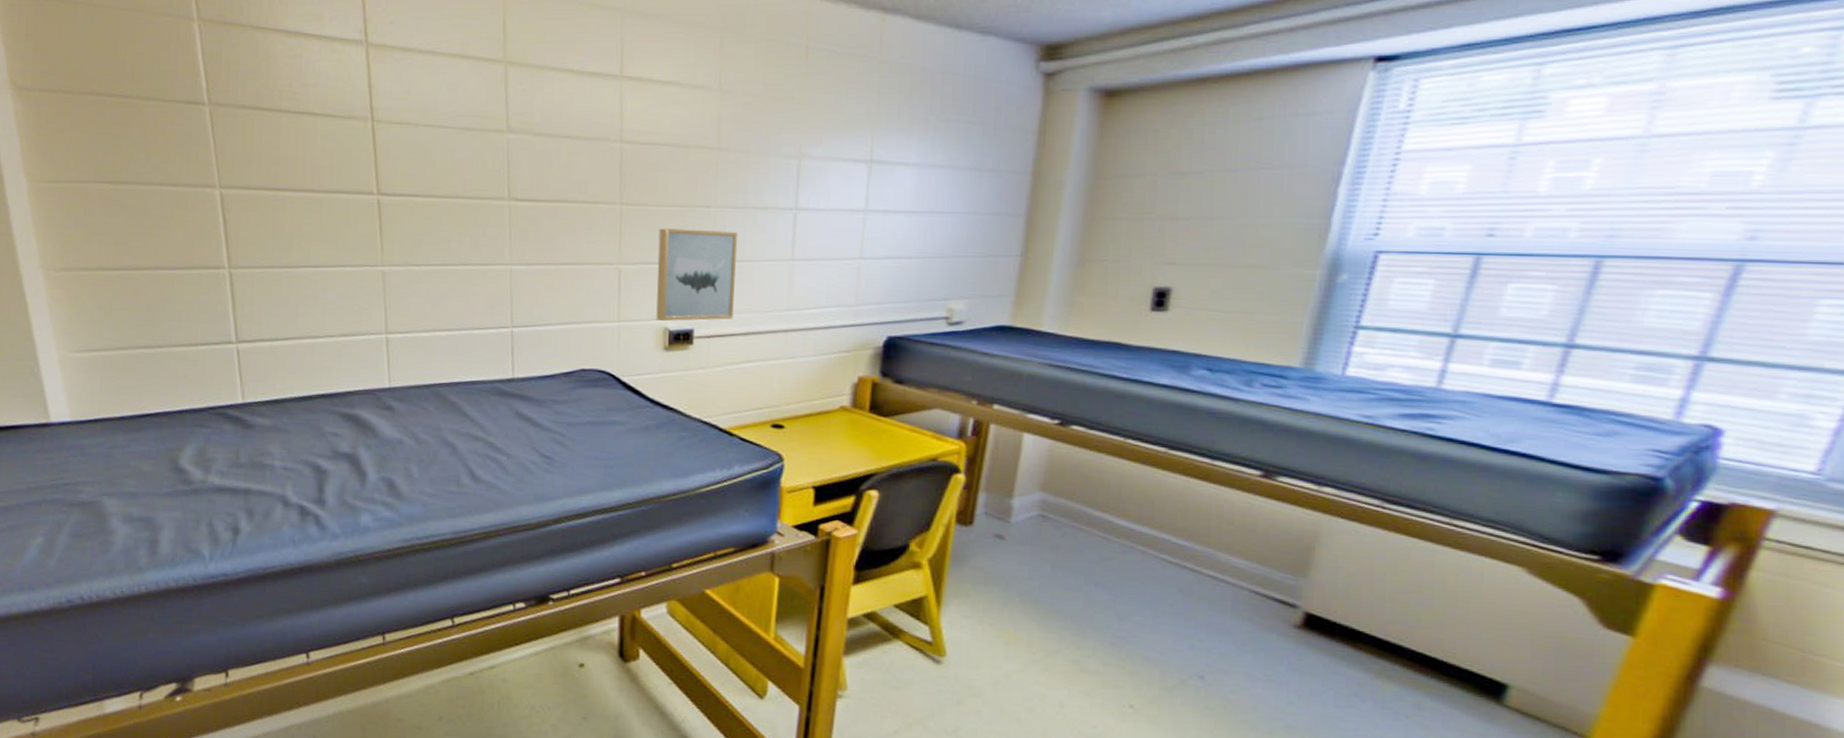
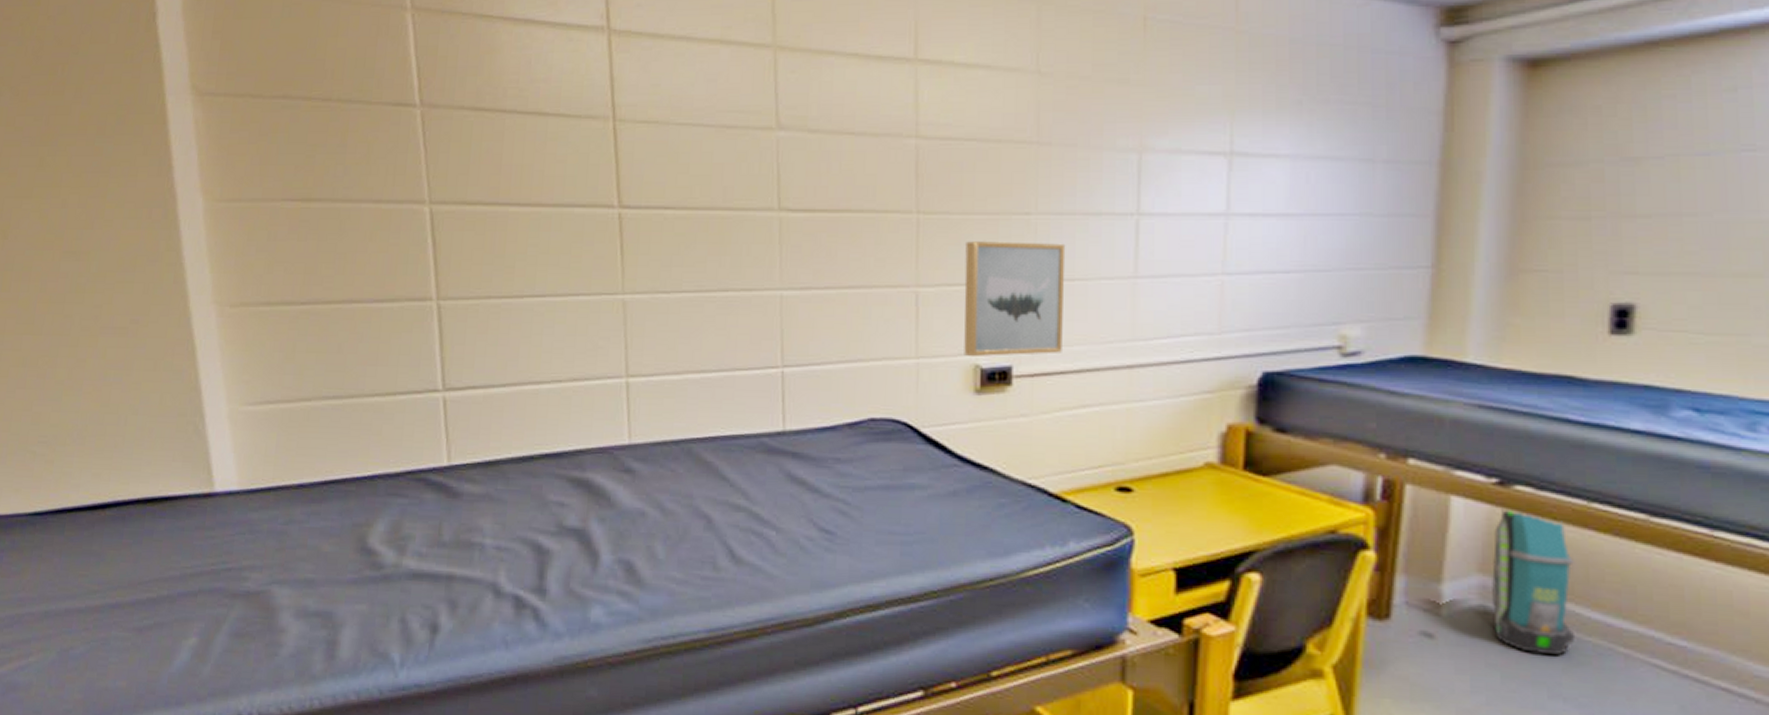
backpack: none [1048,442,1110,552] -> present [1492,507,1574,656]

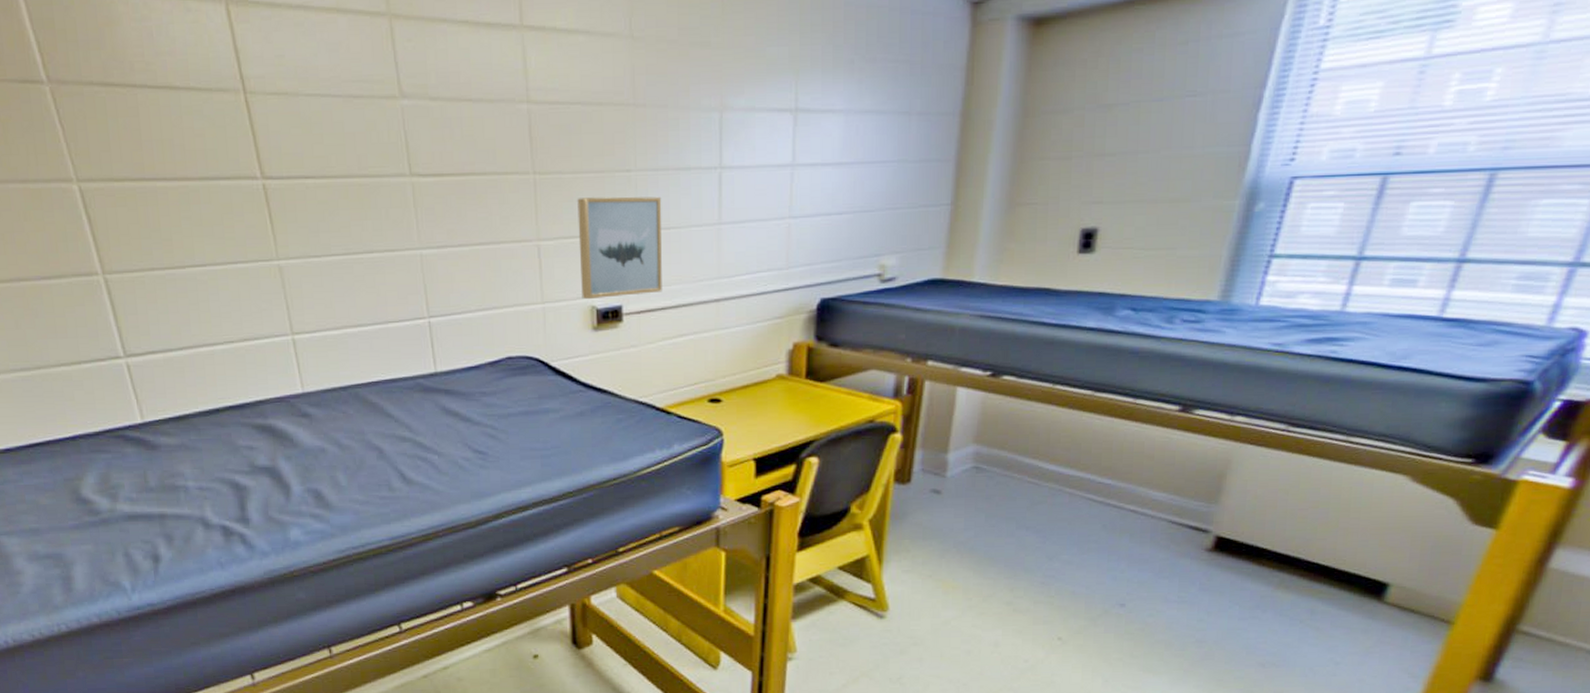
backpack: present [1492,507,1574,656] -> none [982,393,1040,499]

